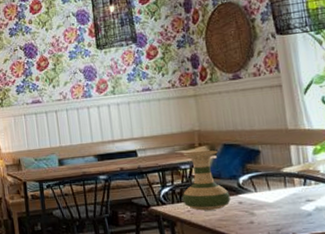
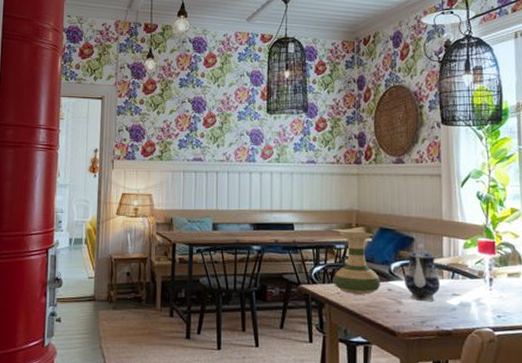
teapot: none [254,154,293,210] -> present [405,243,440,301]

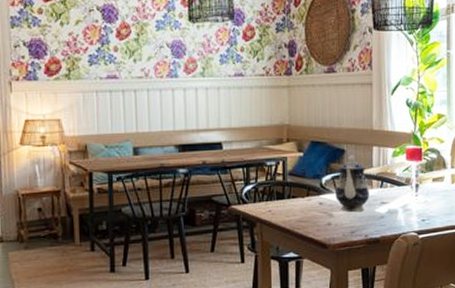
vase: present [333,231,380,295] -> none [265,146,312,211]

